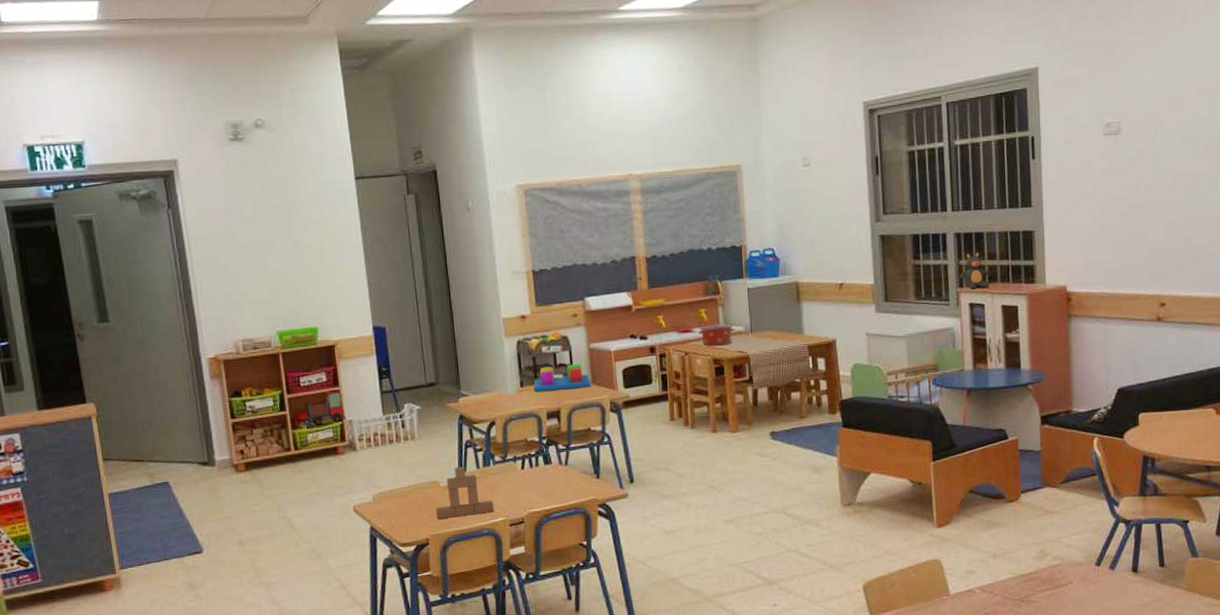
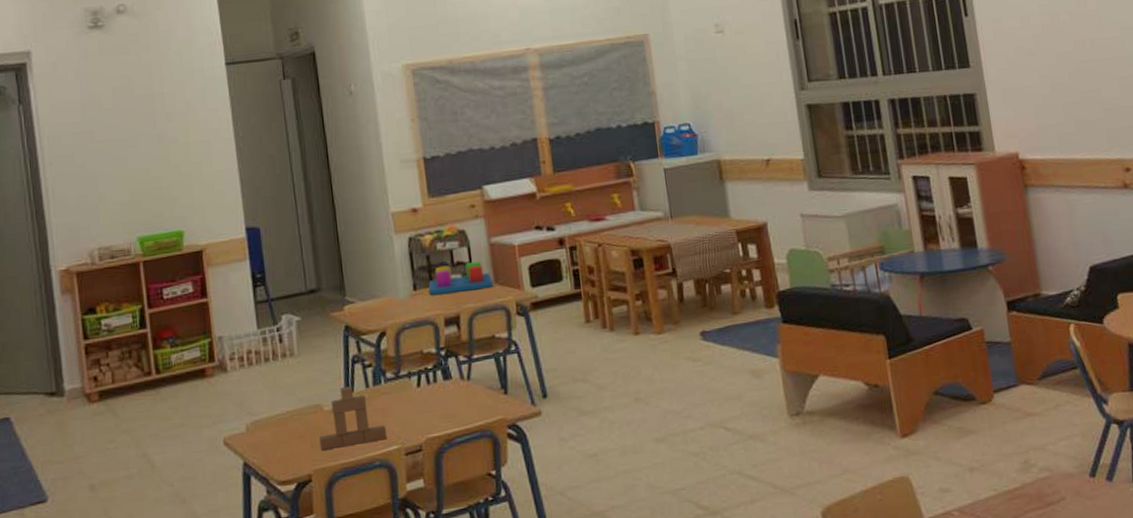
toy truck: present [305,389,345,425] -> none [169,301,215,344]
casserole: present [697,323,735,346] -> none [611,209,653,236]
stuffed animal: present [959,252,990,290] -> none [898,119,933,162]

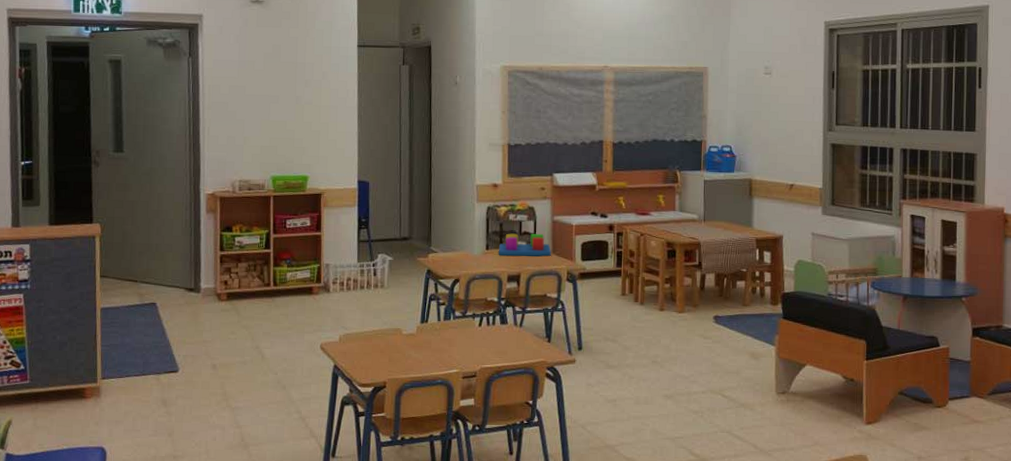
toy blocks: present [319,386,387,450] -> none [396,317,450,365]

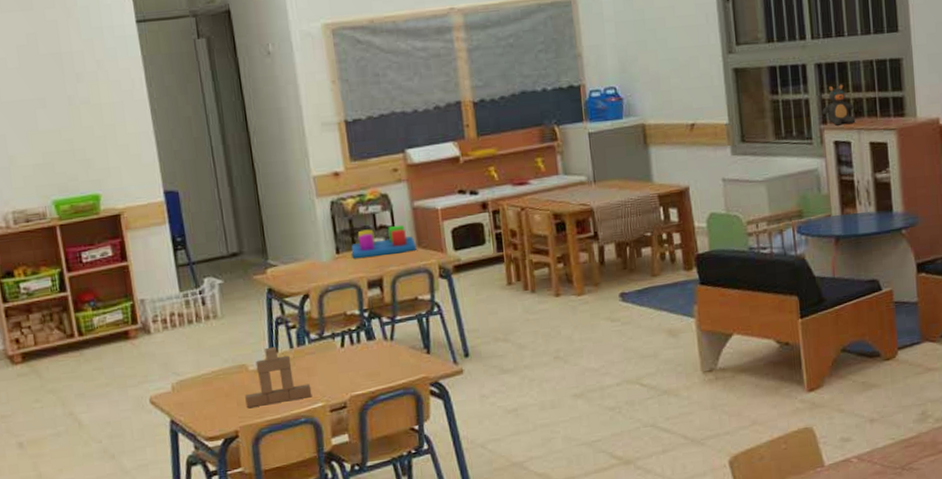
toy blocks: none [396,317,450,365] -> present [245,346,312,408]
stuffed animal: none [903,168,931,203] -> present [822,84,856,127]

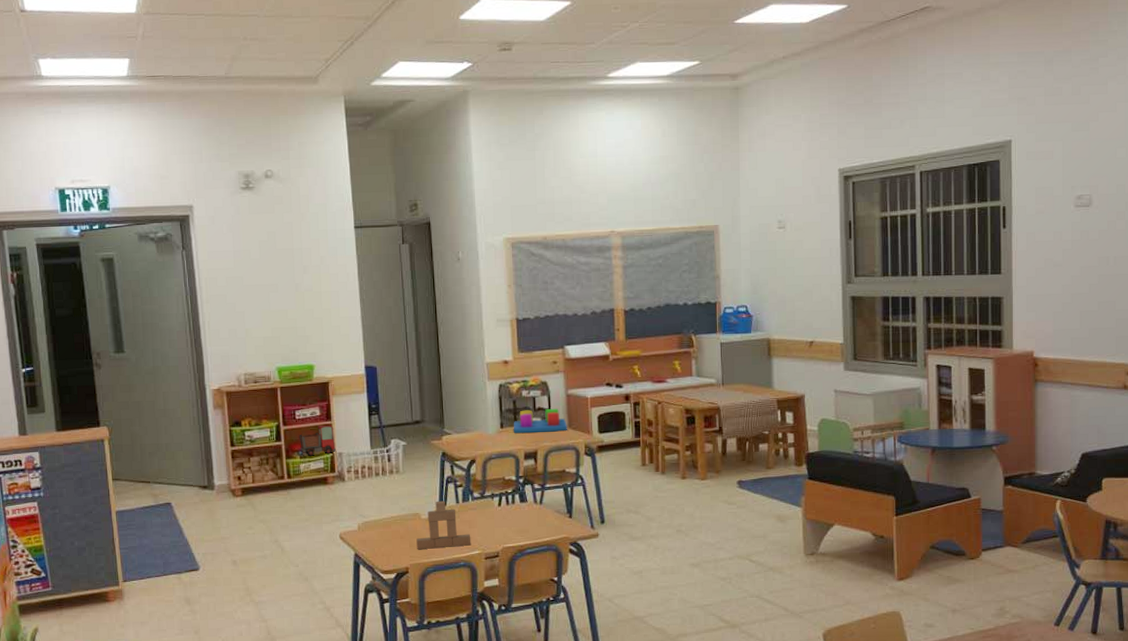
toy truck: none [89,264,136,307] -> present [300,423,336,456]
stuffed animal: present [822,84,856,127] -> none [927,316,957,353]

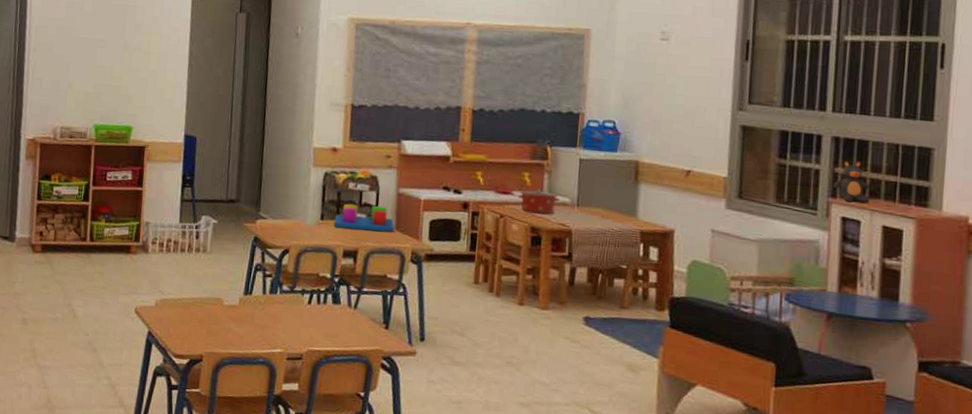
toy truck: present [300,423,336,456] -> none [107,189,144,222]
toy blocks: present [416,500,471,549] -> none [214,288,274,342]
casserole: none [671,374,707,397] -> present [517,189,560,215]
stuffed animal: none [927,316,957,353] -> present [832,161,870,204]

